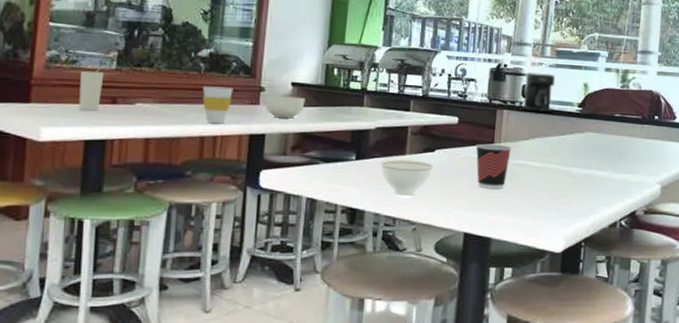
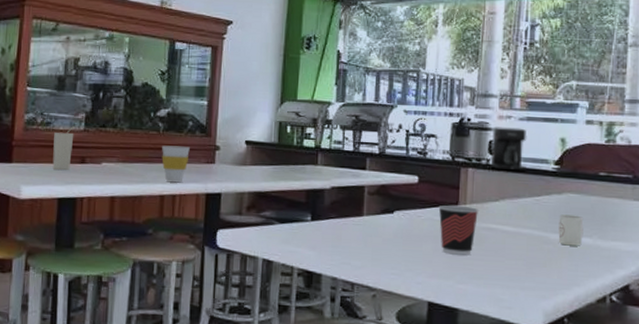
bowl: present [264,95,305,119] -> none [220,154,259,178]
bowl: present [380,159,434,197] -> none [336,221,393,261]
mug: none [579,151,601,179] -> present [558,214,584,246]

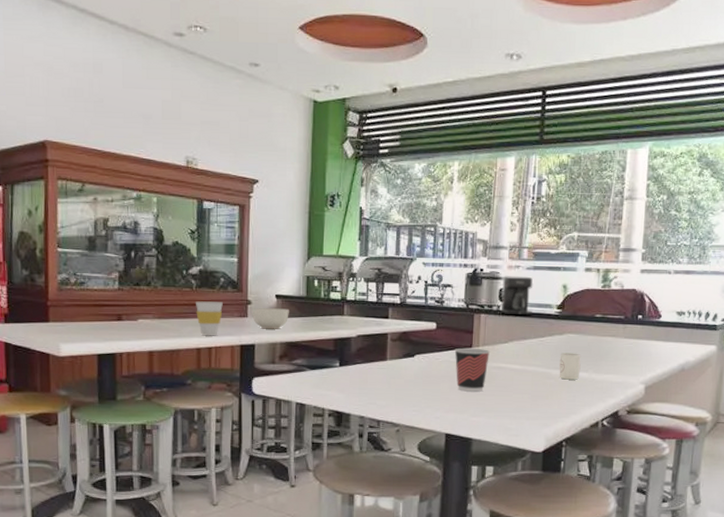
cup: present [52,126,75,171] -> none [89,285,109,328]
bowl: none [220,154,259,178] -> present [252,308,289,329]

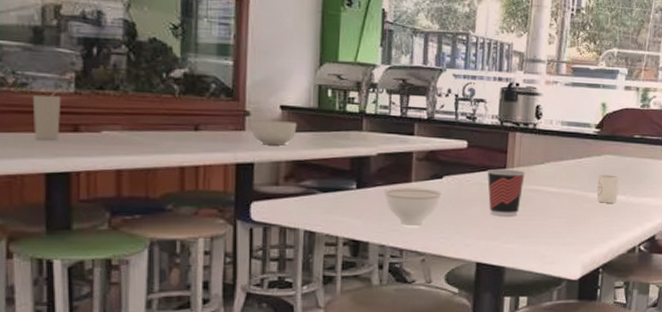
cup: none [89,285,109,328] -> present [33,88,62,141]
cup: present [196,301,223,336] -> none [179,110,214,153]
bowl: none [362,365,414,400] -> present [383,187,442,227]
coffee maker: present [500,276,534,316] -> none [537,92,572,135]

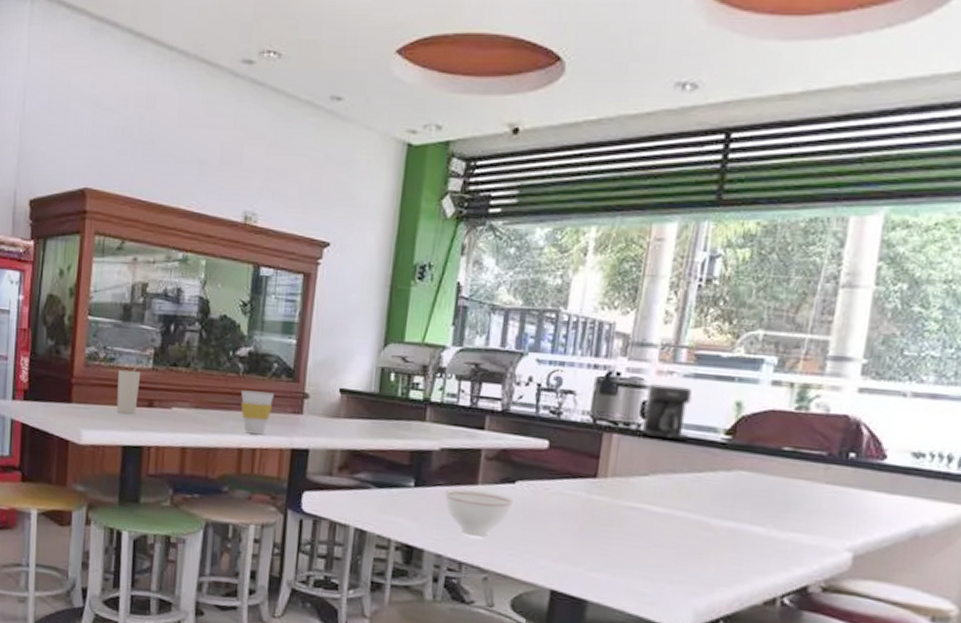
cup: none [179,110,214,153] -> present [240,390,274,435]
bowl: present [251,120,297,146] -> none [308,403,356,433]
cup: present [487,168,526,216] -> none [571,476,623,539]
coffee maker: none [537,92,572,135] -> present [641,384,693,441]
mug: present [597,175,619,203] -> none [721,496,757,536]

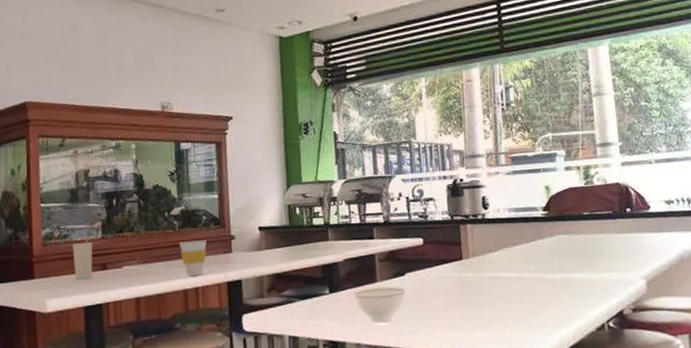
coffee maker: present [641,384,693,441] -> none [484,181,519,223]

